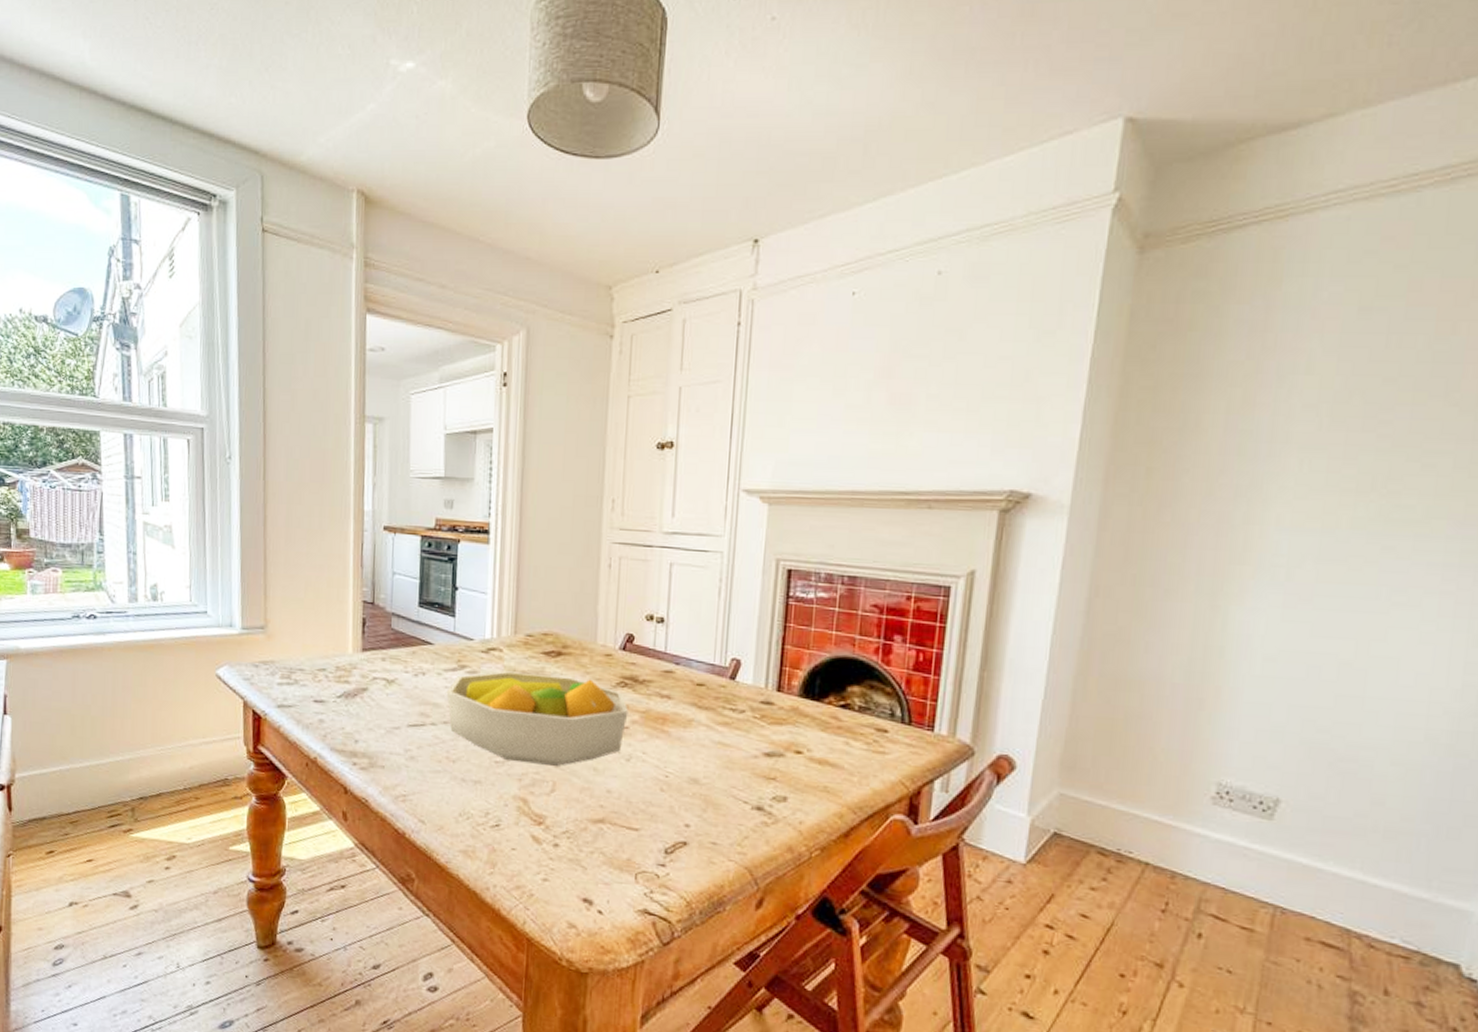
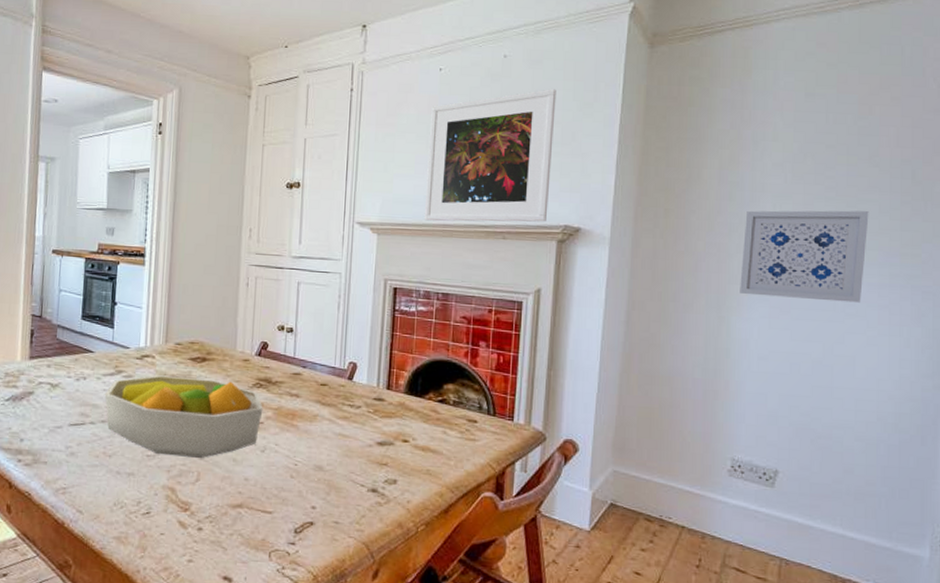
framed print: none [827,314,1007,488] -> present [424,89,556,222]
wall art: none [1243,466,1439,588] -> present [740,210,869,303]

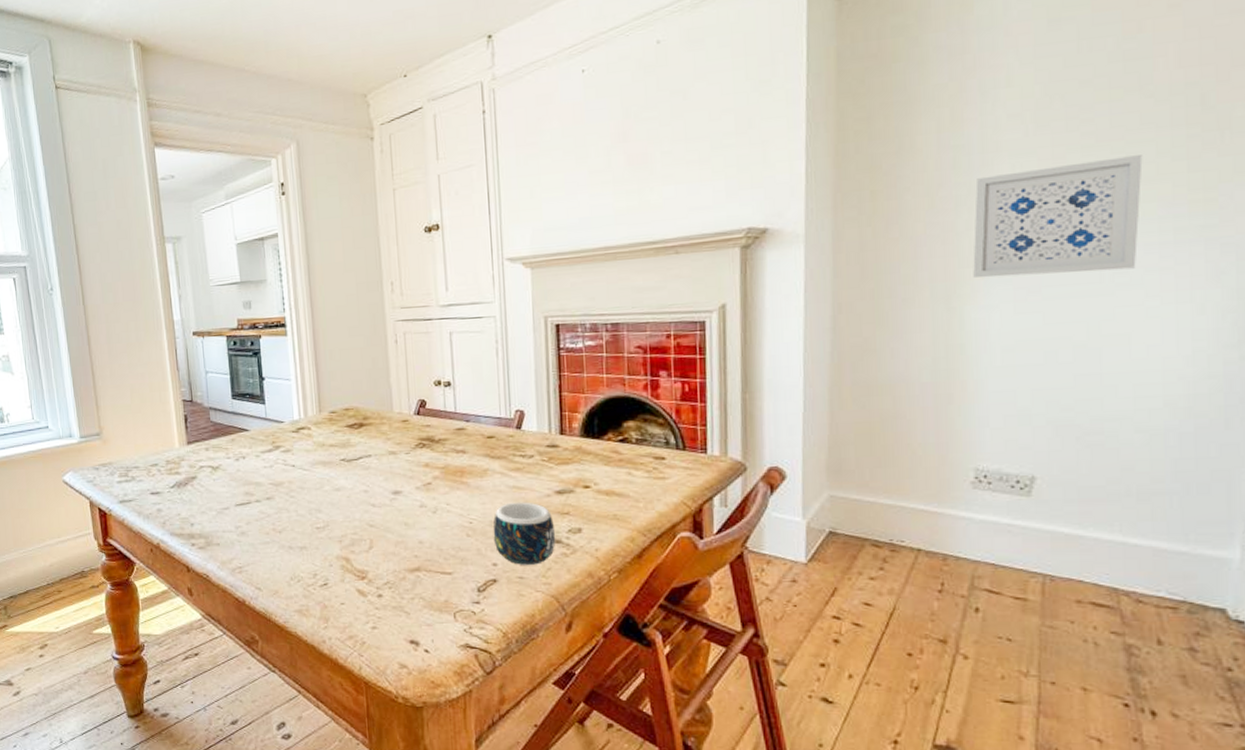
fruit bowl: present [104,375,263,458] -> none [266,444,429,526]
mug: none [315,448,373,511] -> present [493,502,556,565]
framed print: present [424,89,556,222] -> none [577,70,727,246]

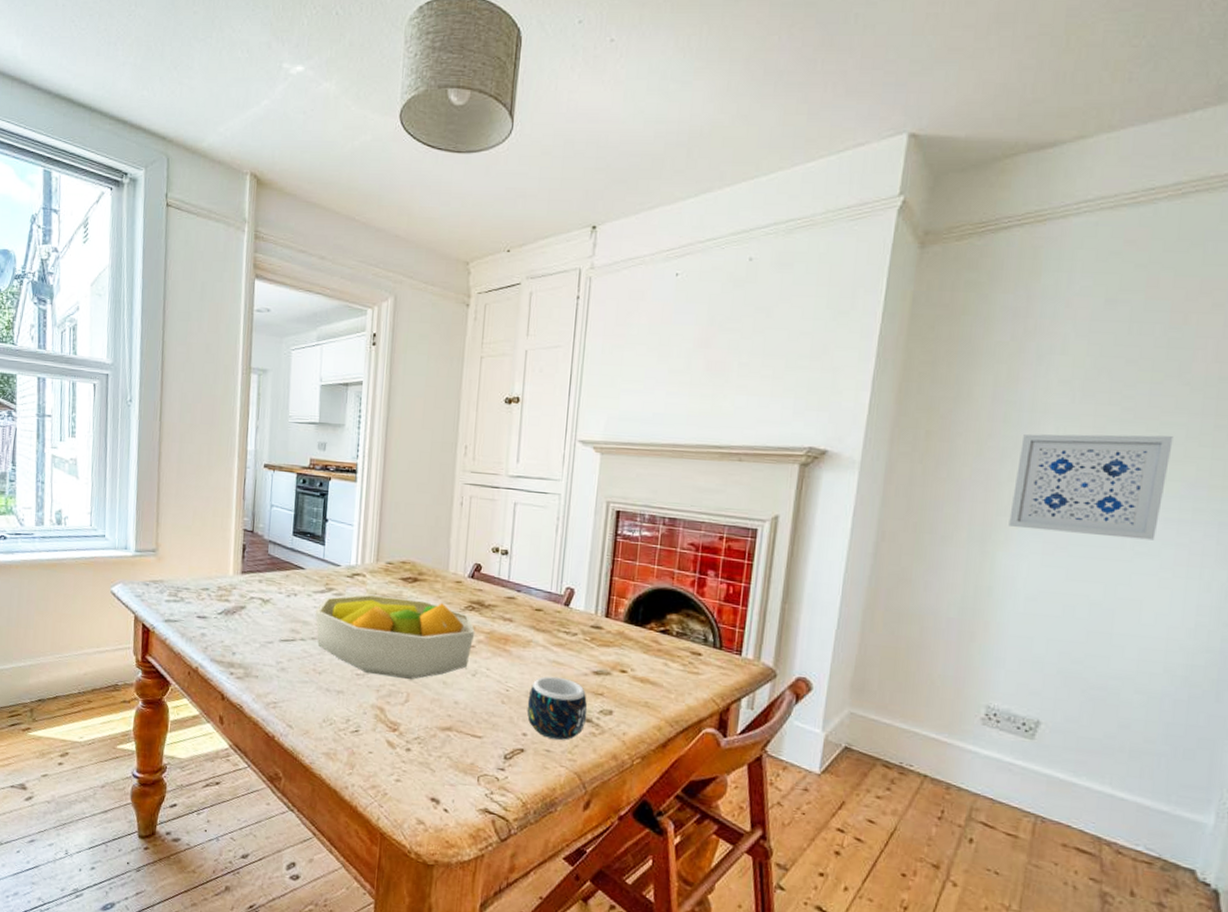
fruit bowl: none [266,444,429,526] -> present [315,594,475,679]

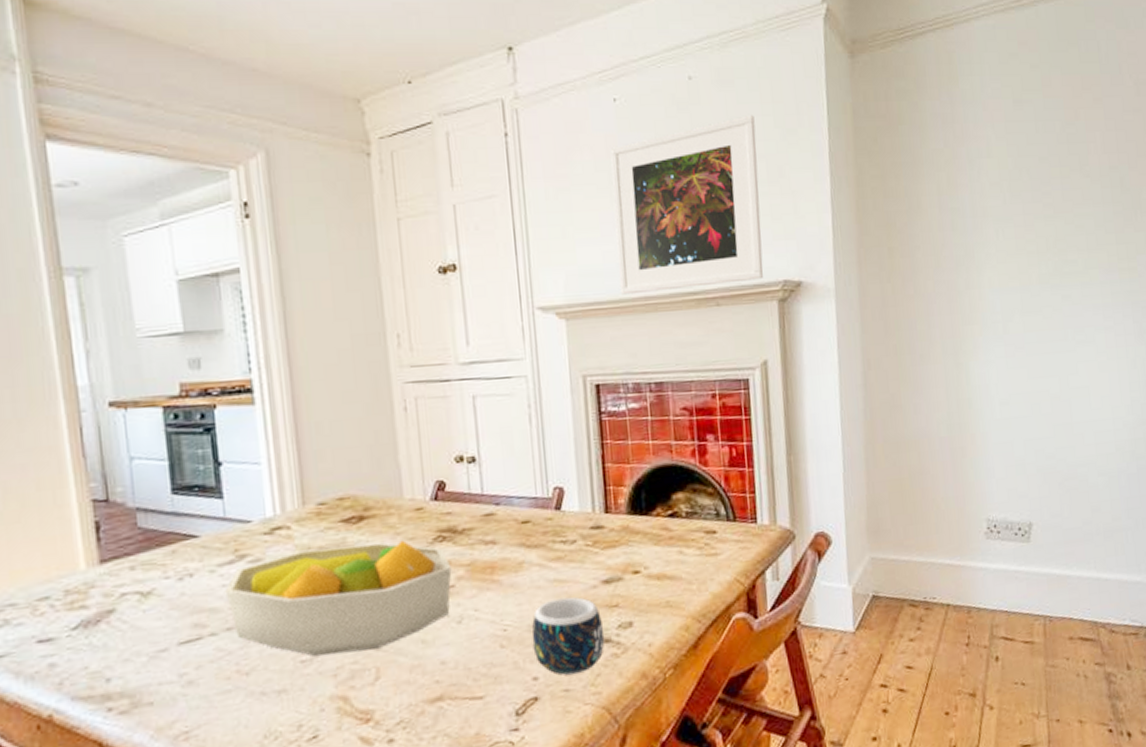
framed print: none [652,295,808,444] -> present [610,115,764,295]
wall art: present [1009,433,1174,540] -> none [970,227,1089,335]

